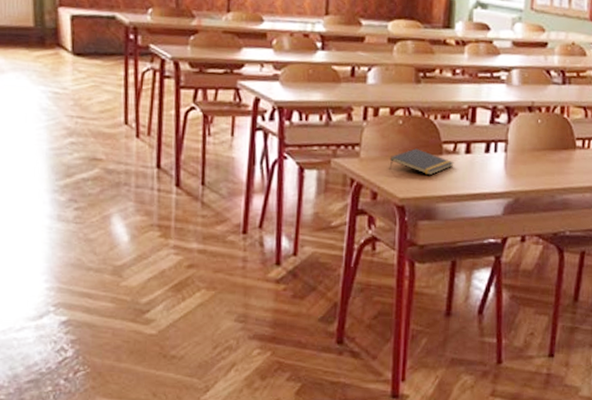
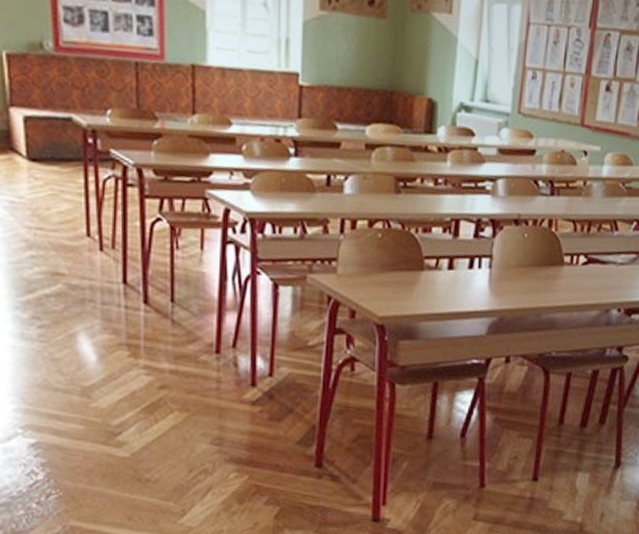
notepad: present [389,148,454,176] -> none [368,264,436,293]

